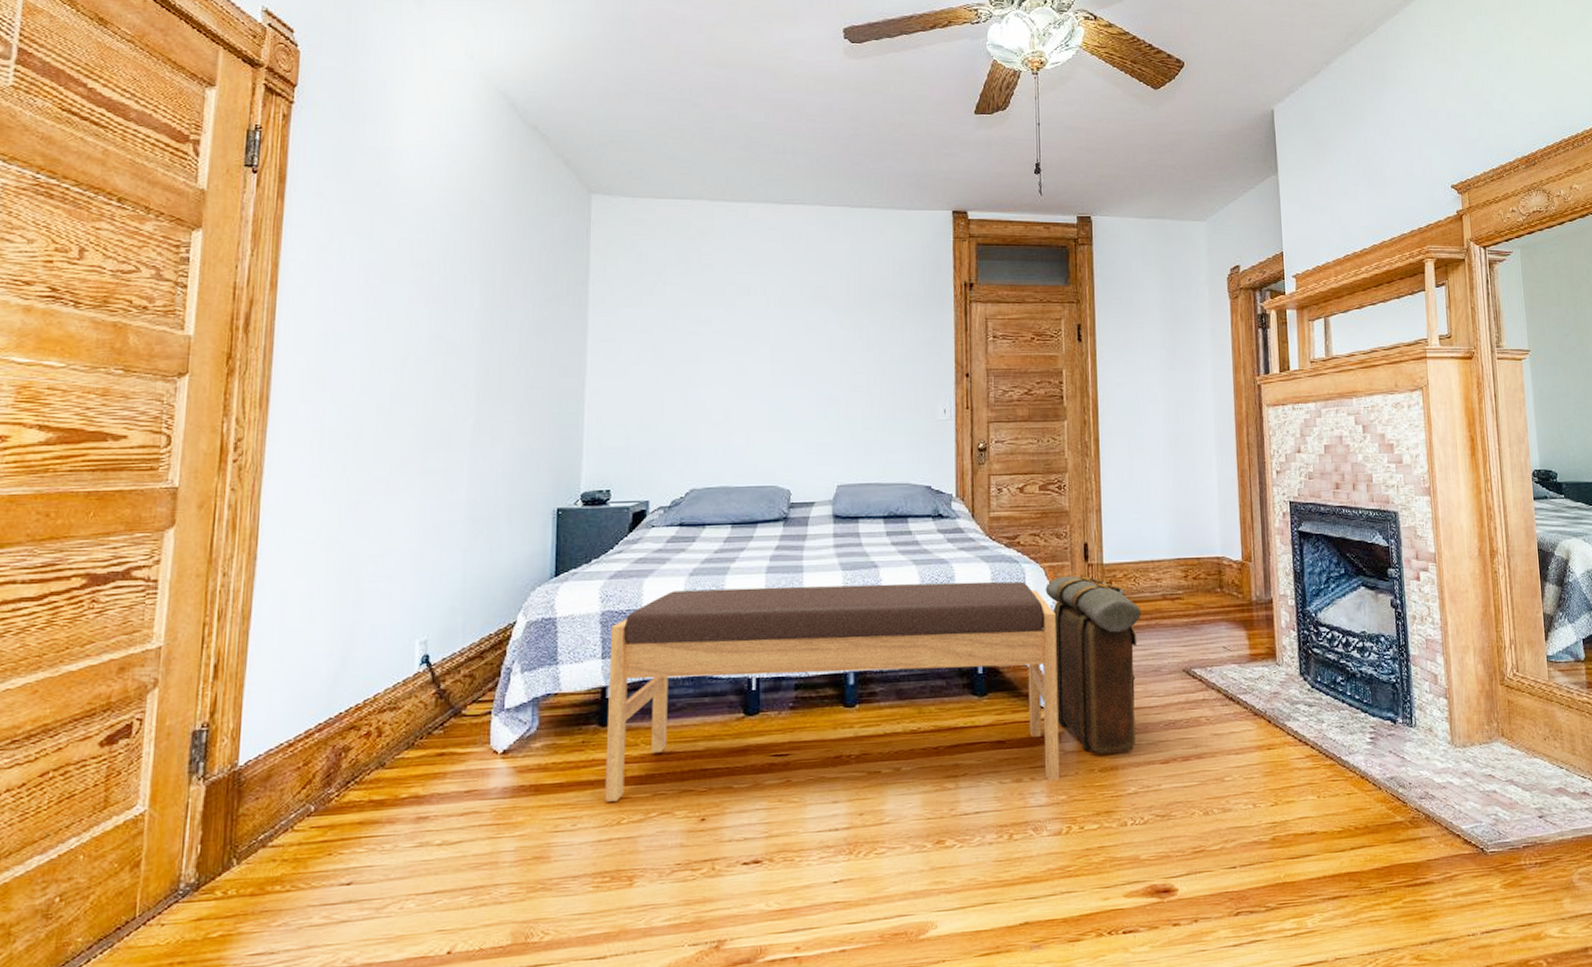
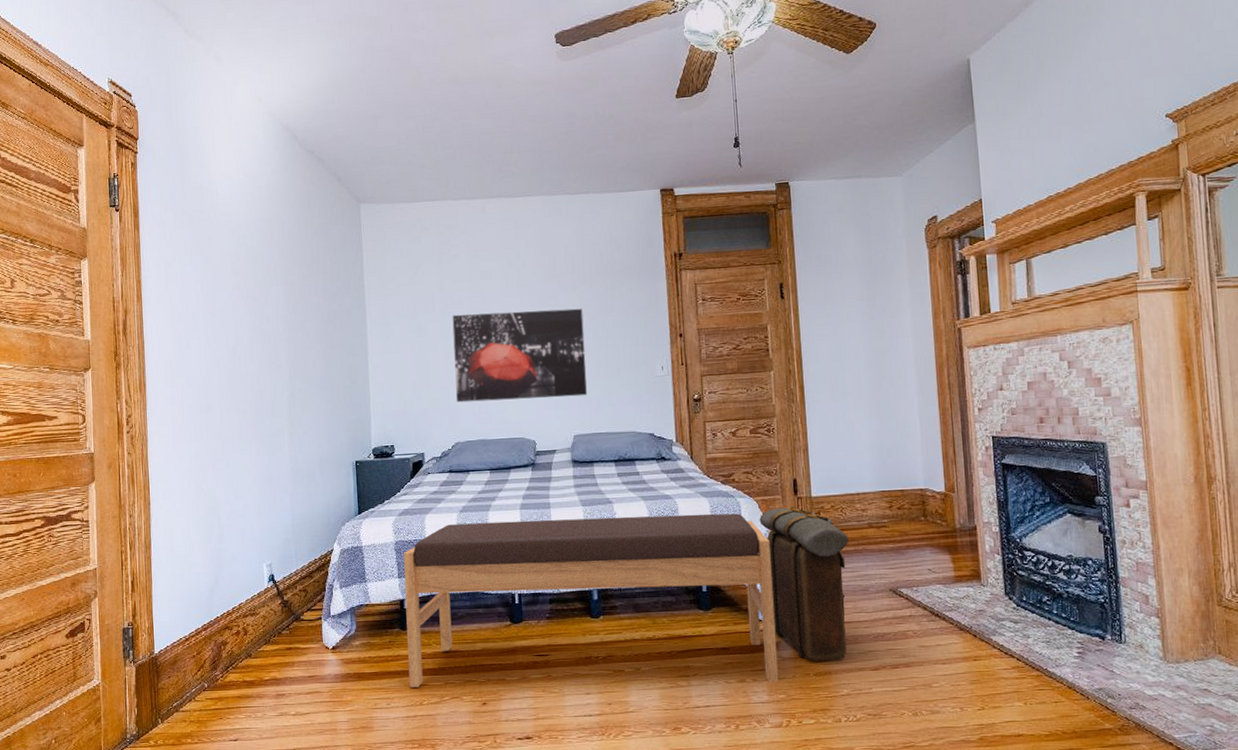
wall art: none [695,335,857,441] -> present [452,308,587,403]

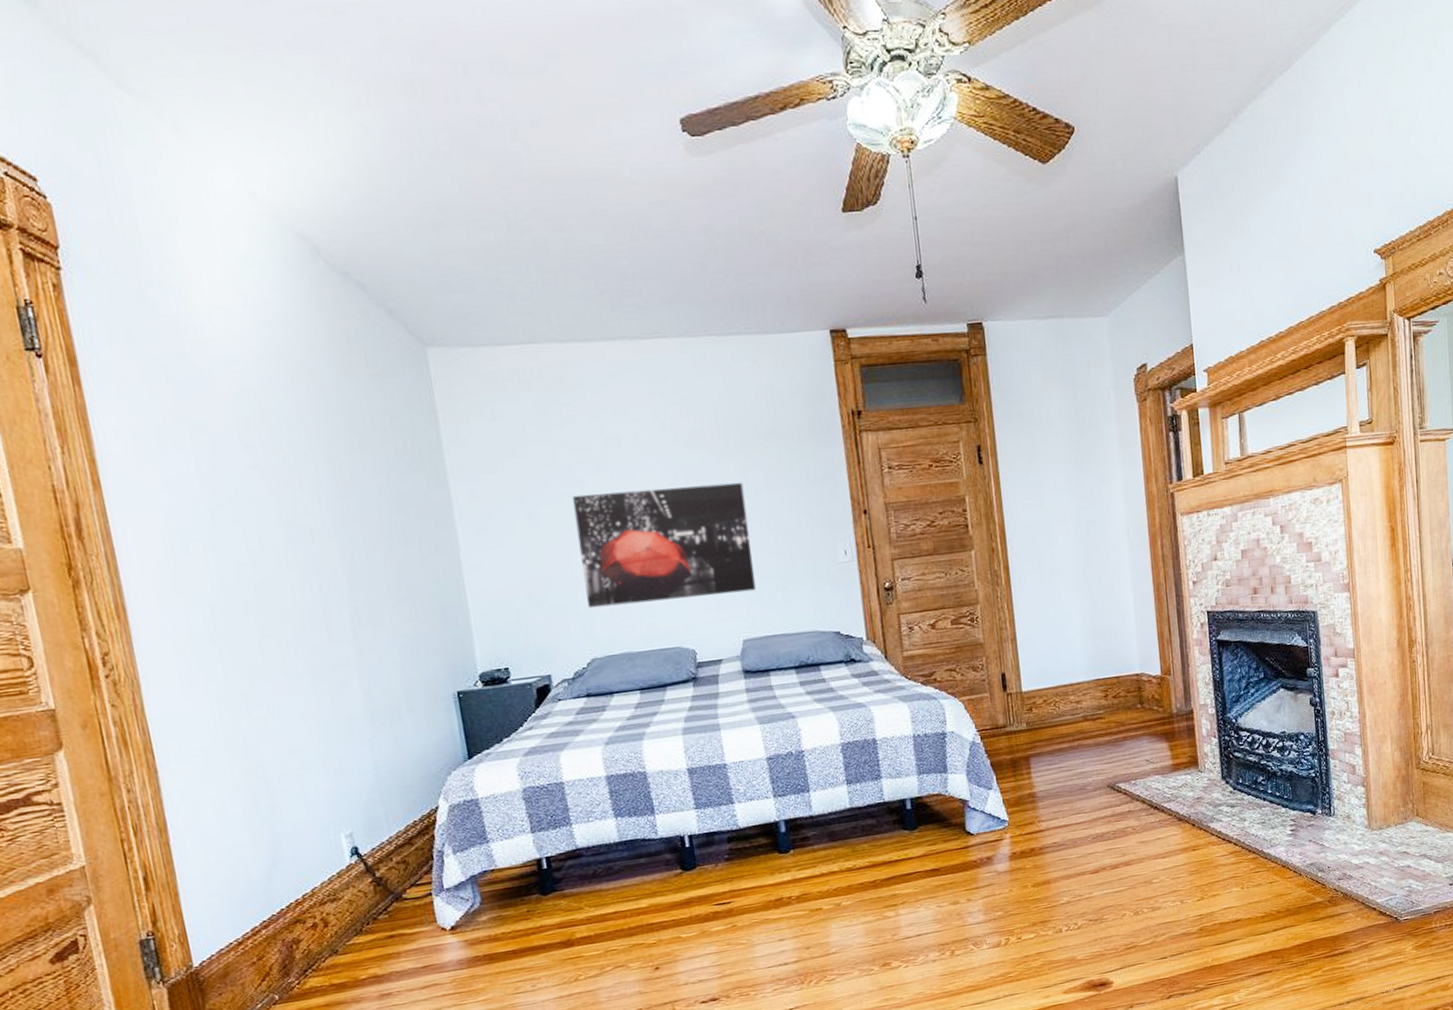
bench: present [403,513,779,688] -> none [534,717,995,963]
backpack: present [759,505,849,661] -> none [966,703,1066,871]

